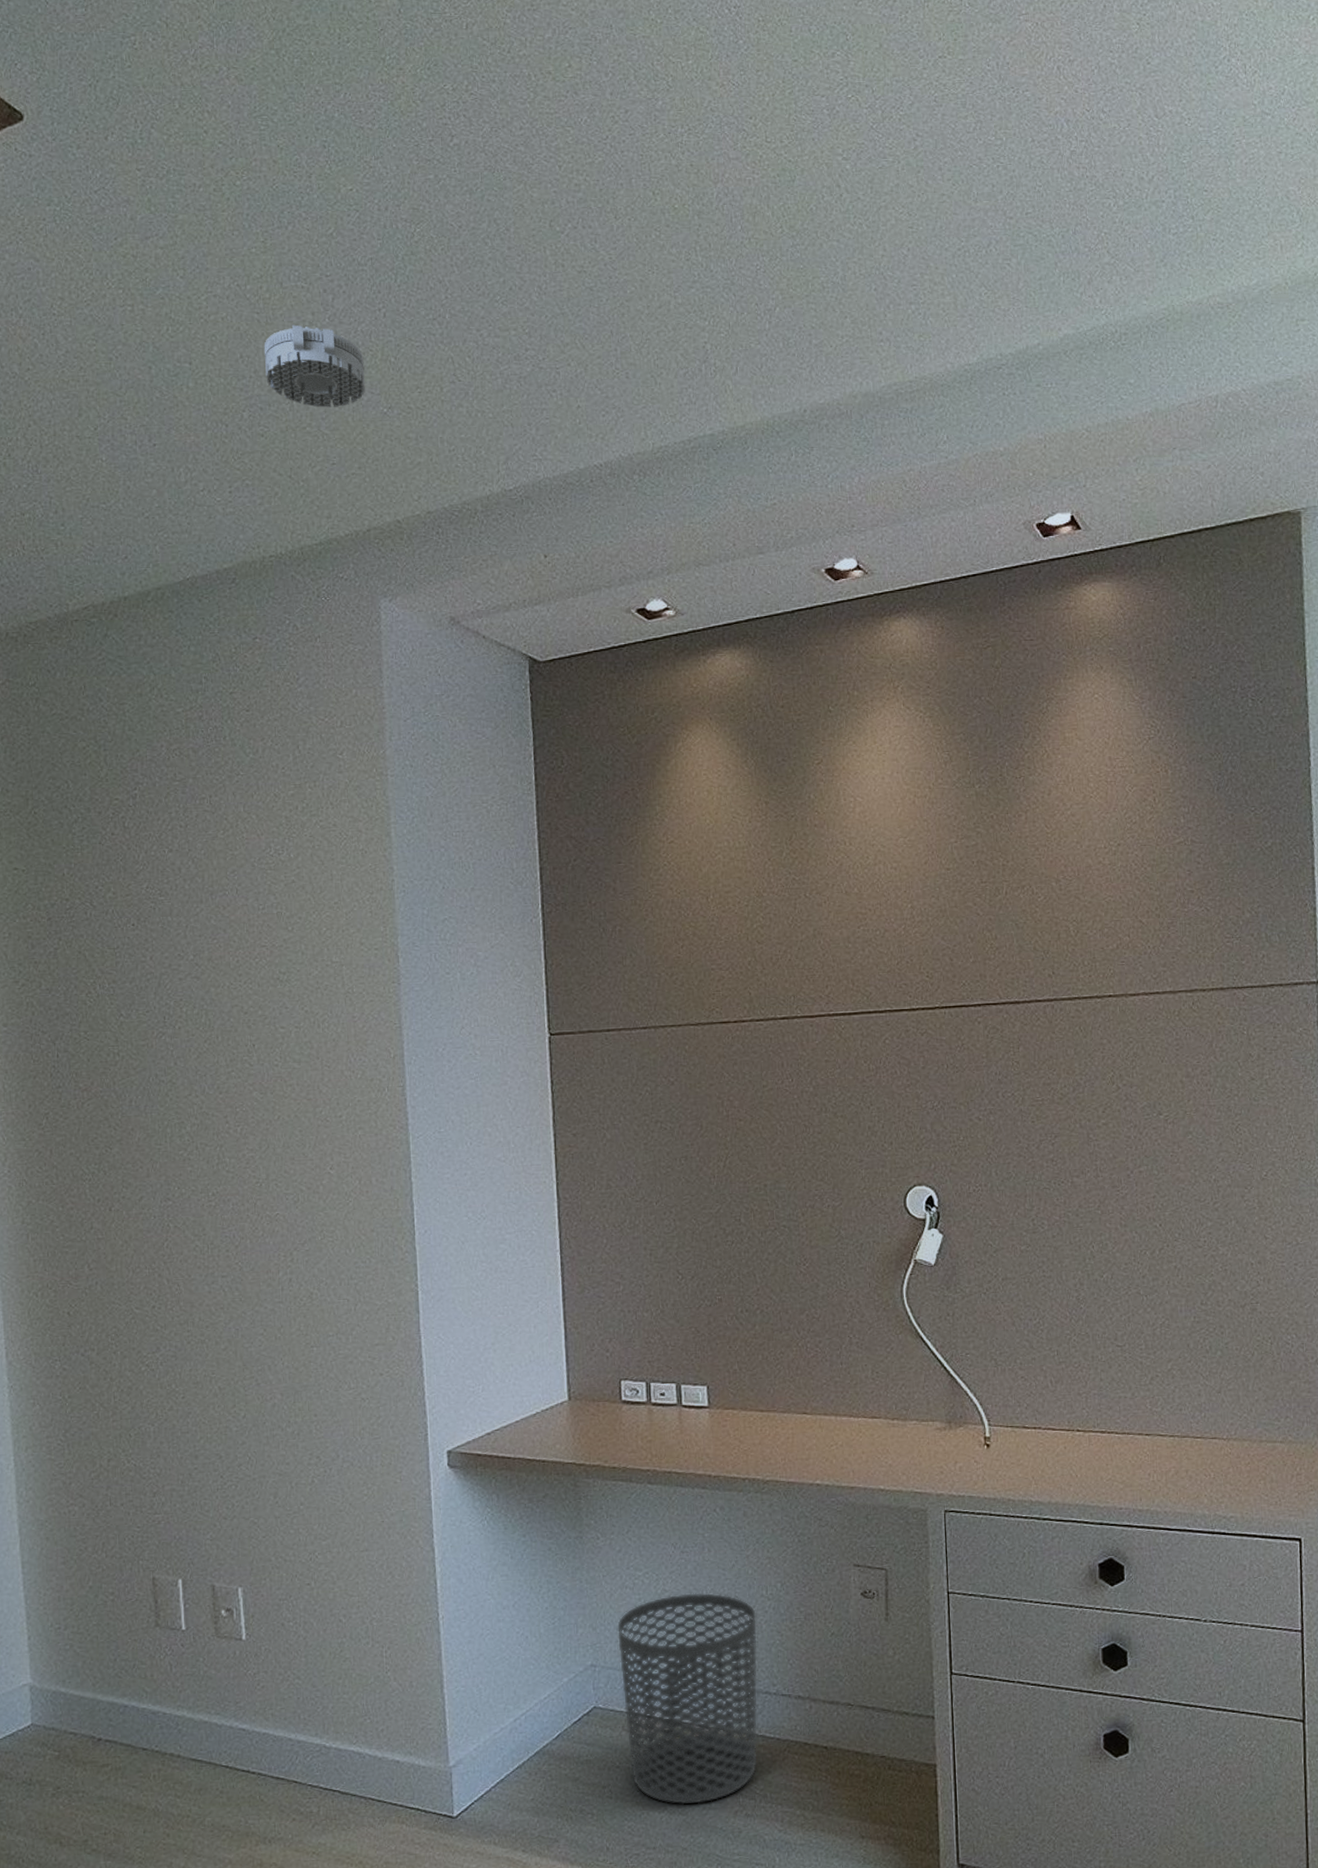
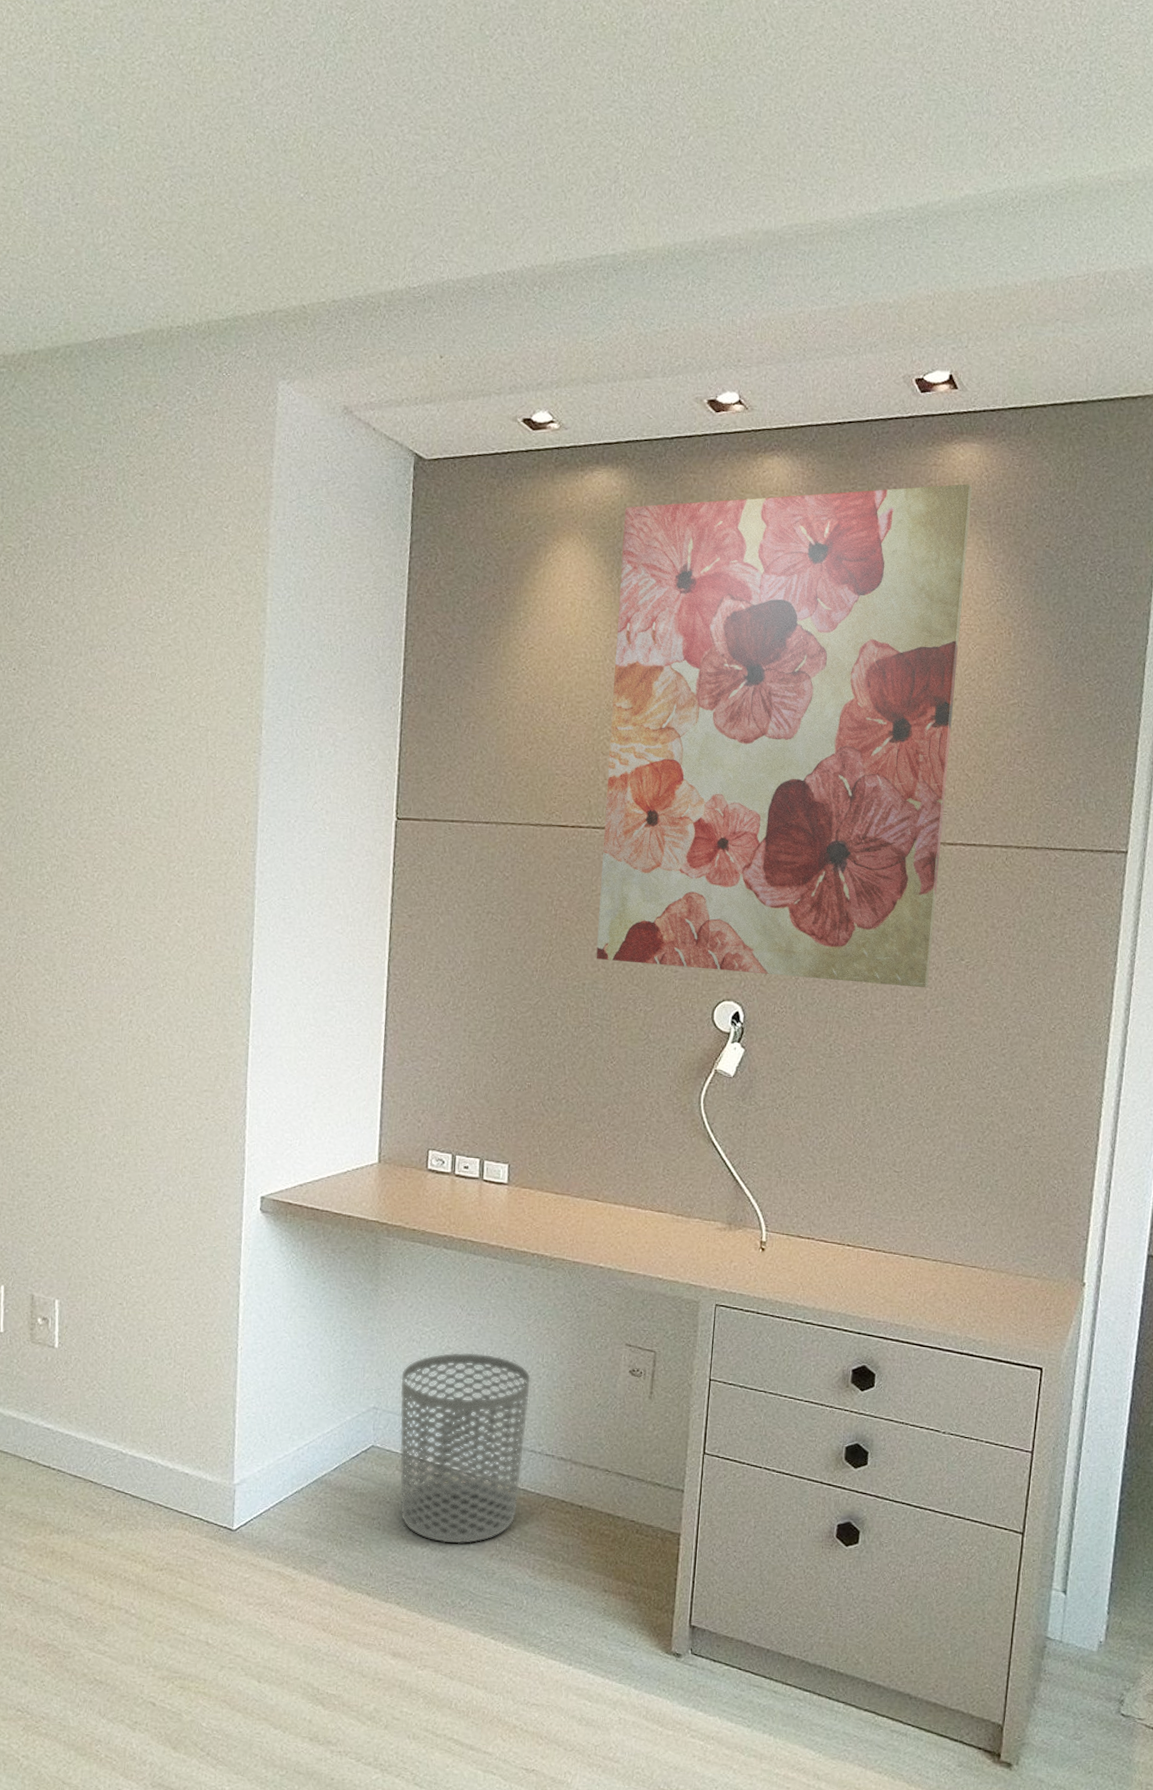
smoke detector: present [264,324,365,408] -> none [190,100,287,187]
wall art: none [753,624,1128,1158] -> present [596,484,973,988]

